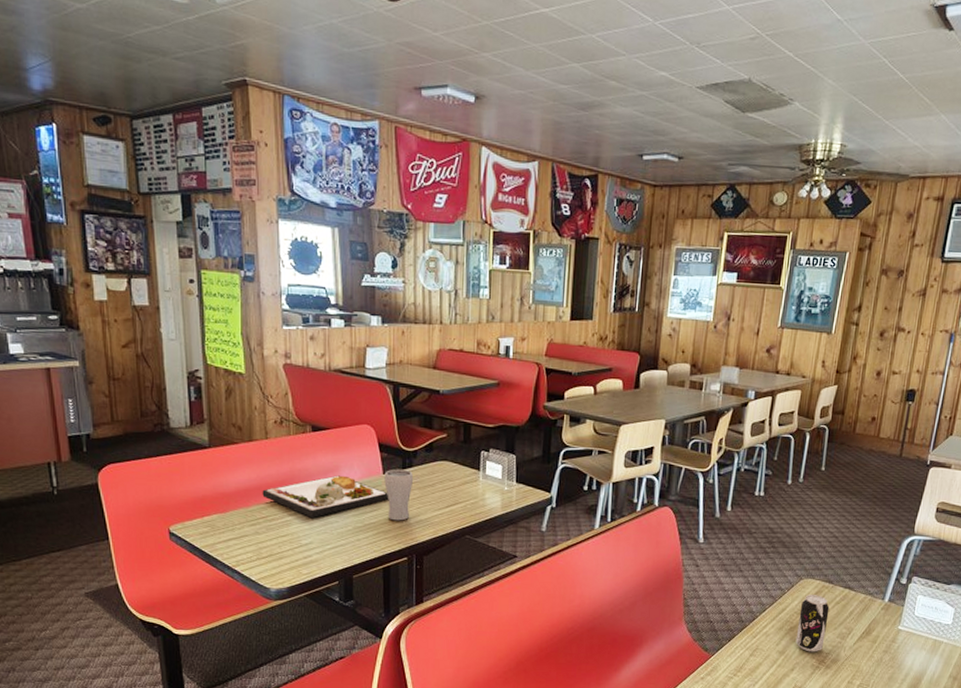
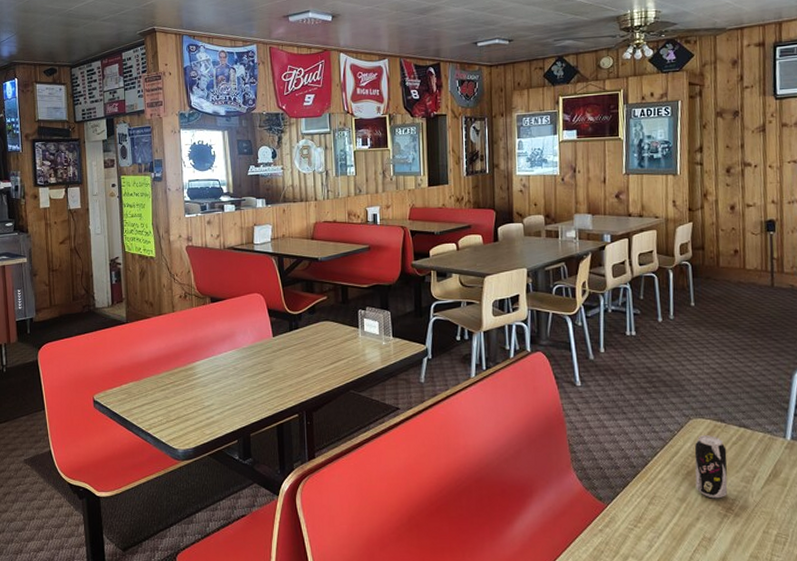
dinner plate: present [262,475,389,519] -> none [170,340,279,382]
drinking glass: present [384,469,413,521] -> none [274,331,299,380]

